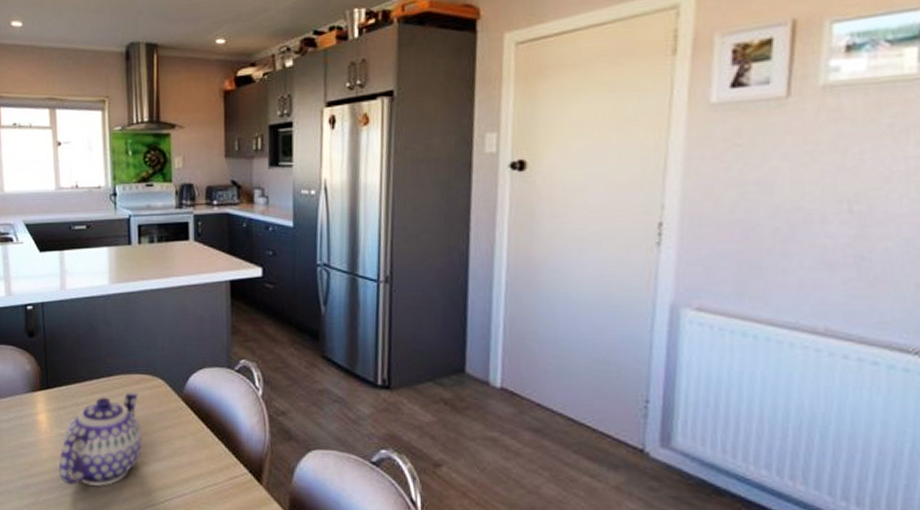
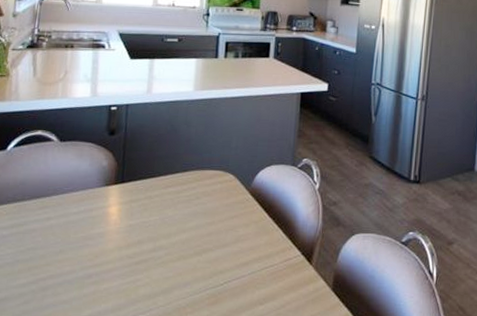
teapot: present [58,390,143,486] -> none [123,184,210,273]

